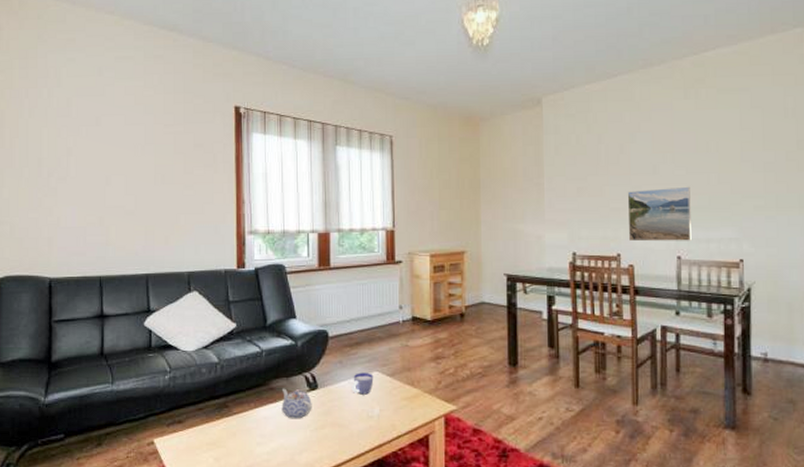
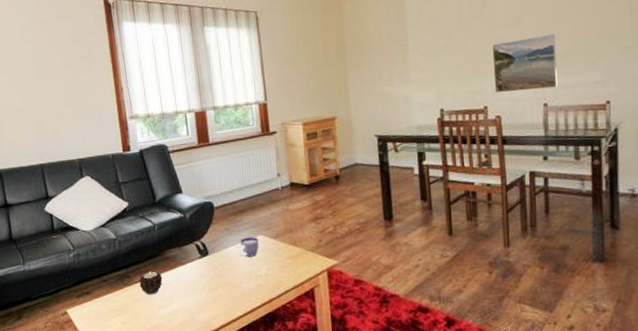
candle: none [238,402,265,429] -> present [139,271,163,295]
teapot: present [281,388,312,419] -> none [176,256,205,284]

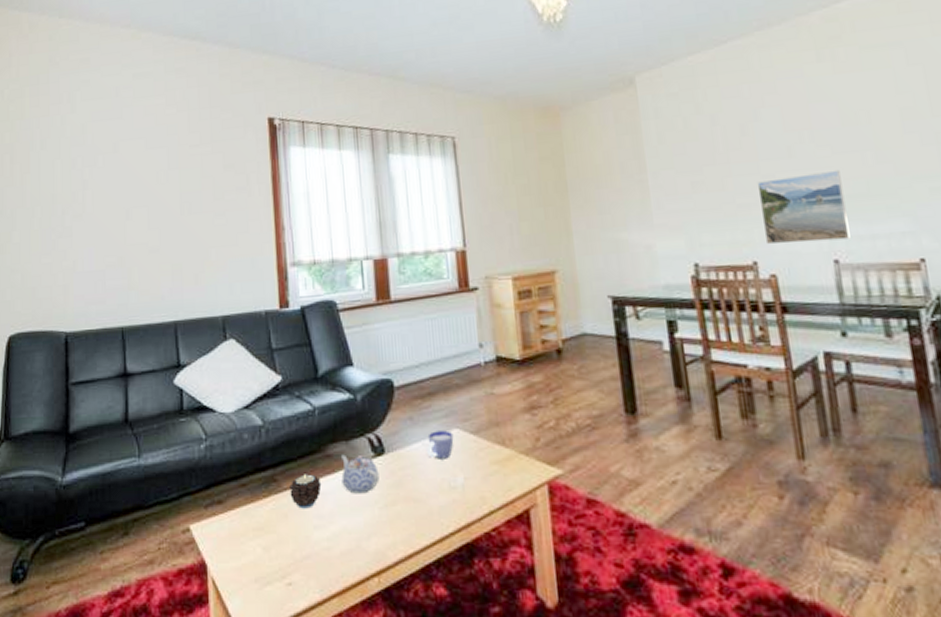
teapot: none [176,256,205,284] -> present [341,454,380,494]

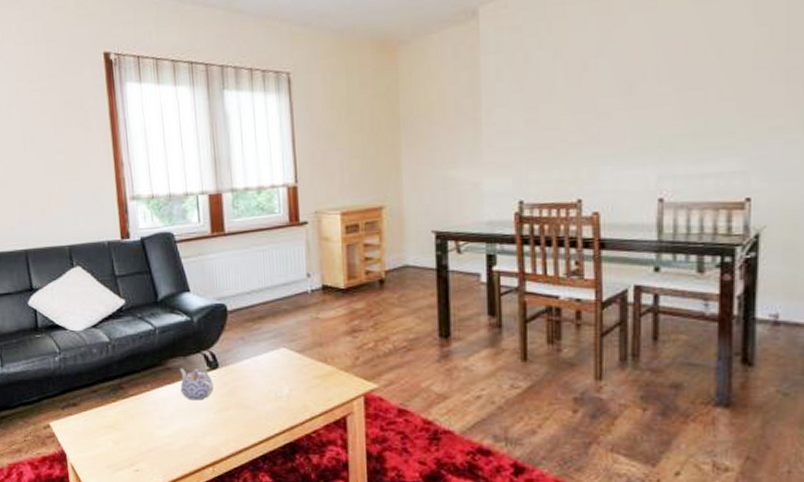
candle: present [289,474,322,509] -> none [134,383,163,412]
cup: present [427,430,454,459] -> none [256,349,281,374]
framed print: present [757,169,850,245] -> none [592,107,679,183]

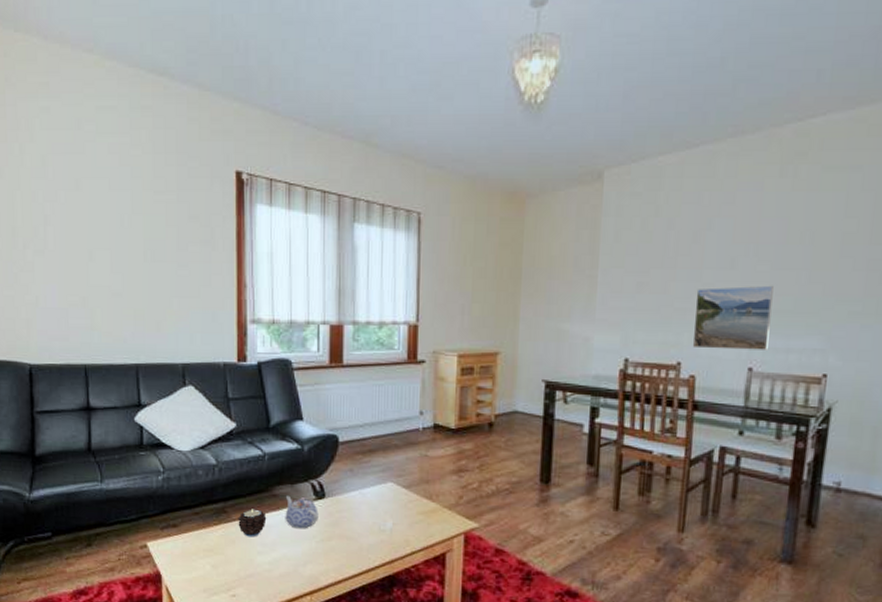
candle: none [134,383,163,412] -> present [238,509,267,537]
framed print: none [592,107,679,183] -> present [692,285,774,350]

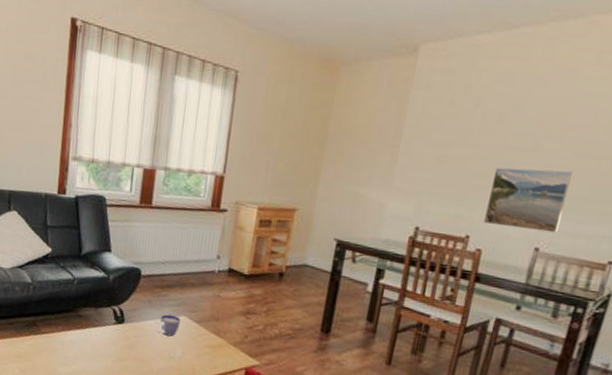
candle: present [238,509,267,537] -> none [46,325,71,350]
teapot: present [285,495,319,529] -> none [87,317,117,348]
cup: none [363,483,388,507] -> present [157,314,181,337]

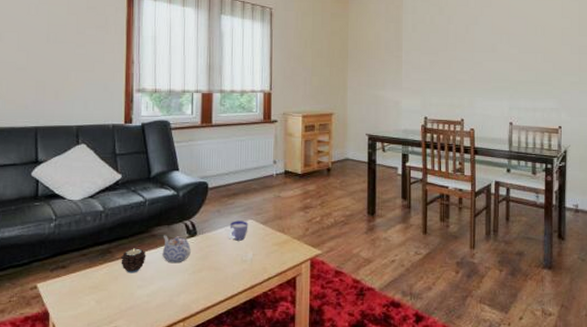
candle: none [46,325,71,350] -> present [121,248,146,273]
teapot: none [87,317,117,348] -> present [162,235,191,264]
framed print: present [483,167,573,233] -> none [470,63,521,110]

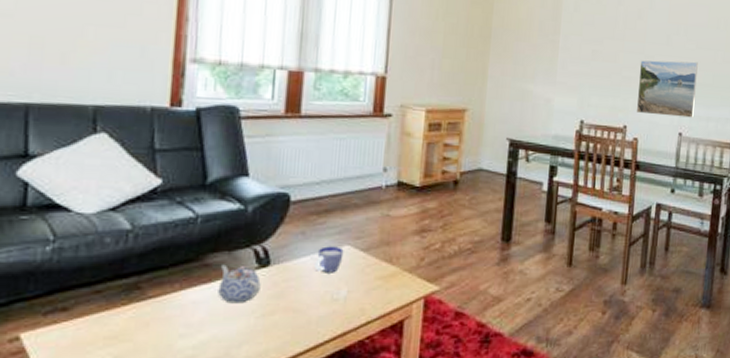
candle: present [121,248,146,273] -> none [155,282,194,317]
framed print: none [470,63,521,110] -> present [636,60,698,118]

